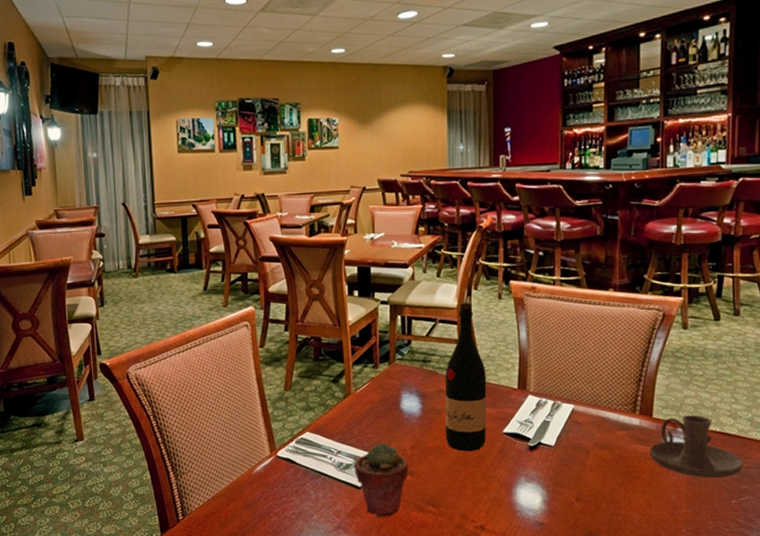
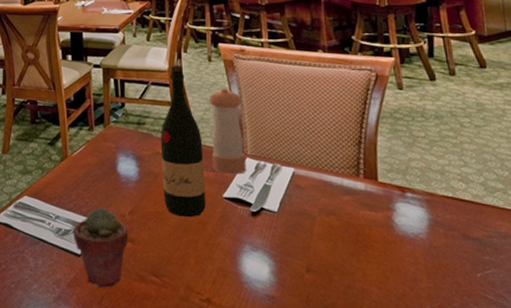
pepper shaker: none [494,326,529,411] -> present [208,88,247,175]
candle holder: present [649,414,744,479] -> none [379,178,484,249]

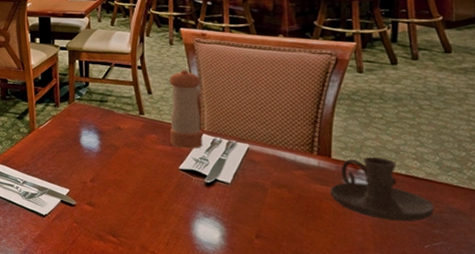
potted succulent: present [72,208,129,288] -> none [38,175,90,245]
wine bottle: present [160,65,206,218] -> none [121,48,162,186]
candle holder: none [379,178,484,249] -> present [330,156,435,222]

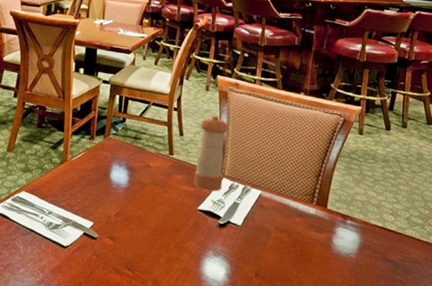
candle holder: present [330,156,435,222] -> none [321,209,399,268]

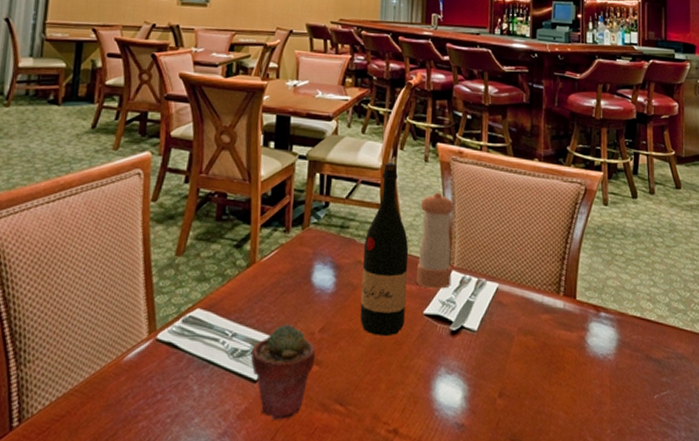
potted succulent: none [62,208,112,276] -> present [250,324,316,420]
wine bottle: none [146,89,189,224] -> present [360,162,409,337]

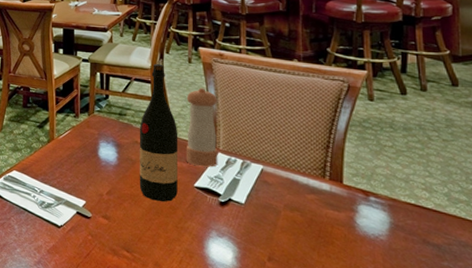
potted succulent: present [250,324,316,420] -> none [54,186,105,258]

